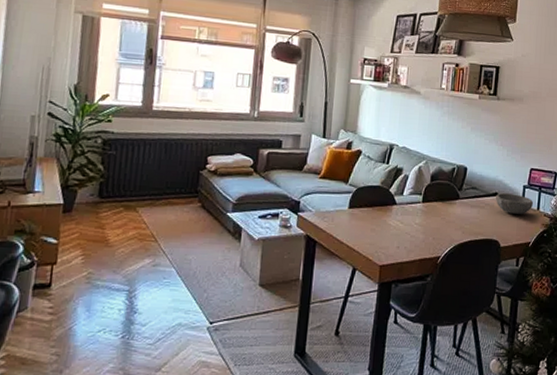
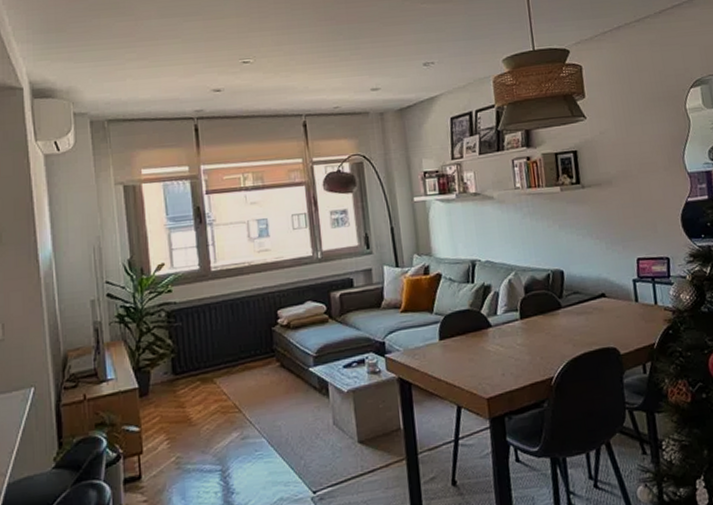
bowl: present [496,193,534,214] -> none [603,291,650,315]

